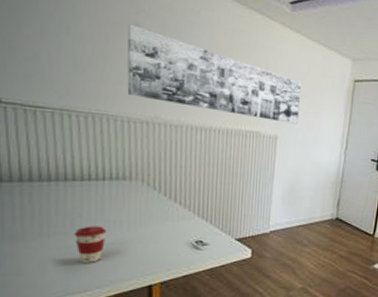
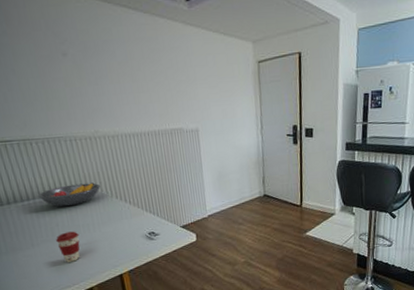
fruit bowl: none [63,171,149,197] -> present [37,182,101,207]
wall art: present [127,23,302,125] -> none [56,54,214,118]

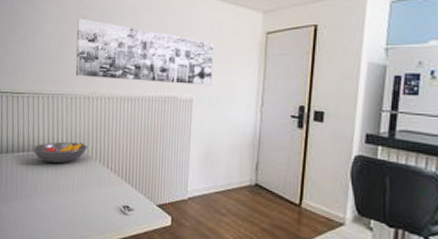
wall art: none [56,54,214,118] -> present [75,18,214,85]
coffee cup: present [56,231,80,263] -> none [37,190,58,223]

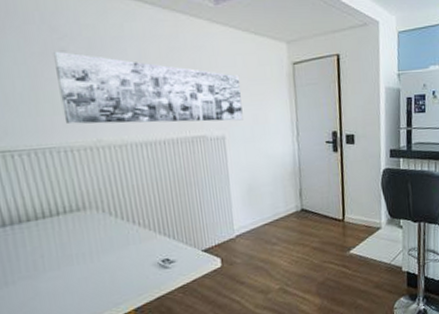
fruit bowl: present [32,142,88,164] -> none [17,201,103,233]

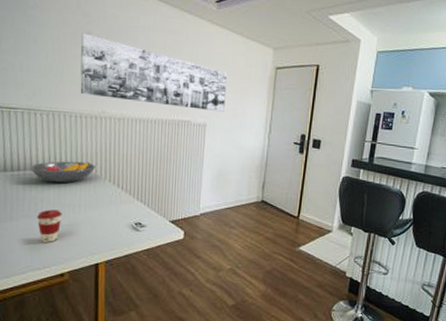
fruit bowl: none [17,201,103,233] -> present [29,161,97,183]
coffee cup: none [39,262,72,304] -> present [37,209,63,242]

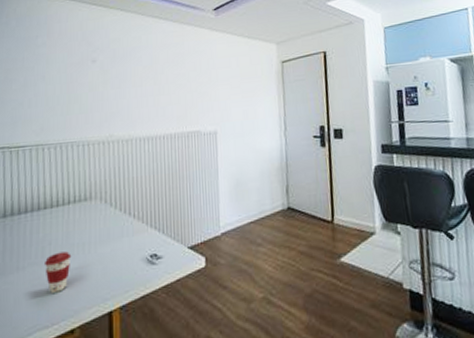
fruit bowl: present [29,161,97,183] -> none [36,192,106,221]
wall art: present [80,32,228,112] -> none [86,61,235,122]

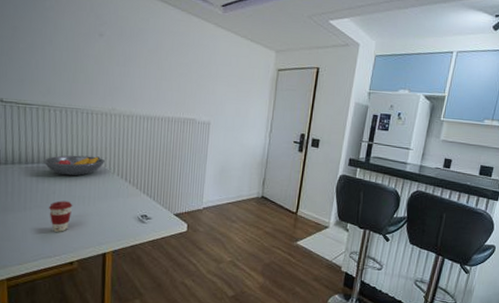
fruit bowl: none [36,192,106,221] -> present [42,155,106,176]

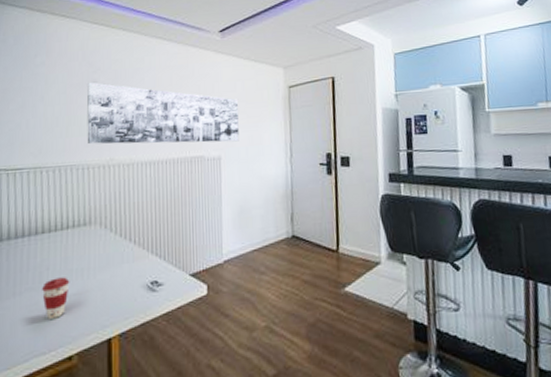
fruit bowl: present [42,155,106,176] -> none [34,217,106,246]
wall art: none [92,34,232,111] -> present [86,82,239,145]

